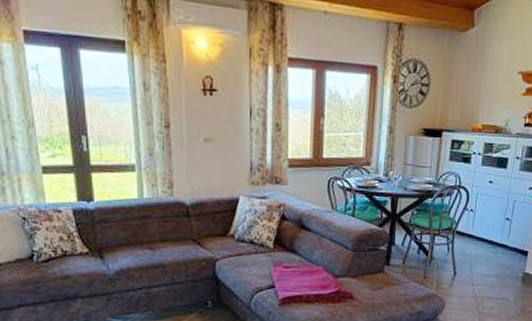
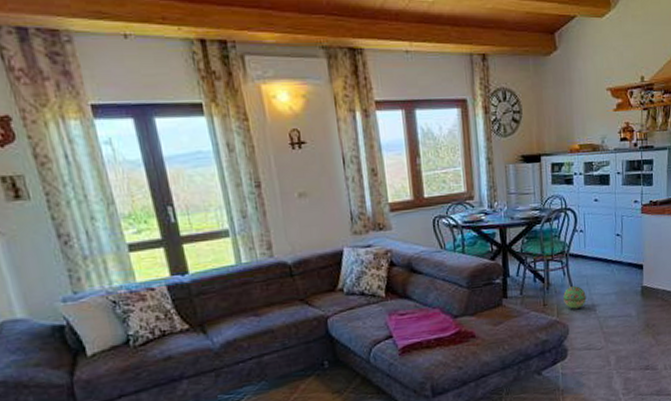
ball: none [444,263,467,285] -> present [563,286,586,309]

